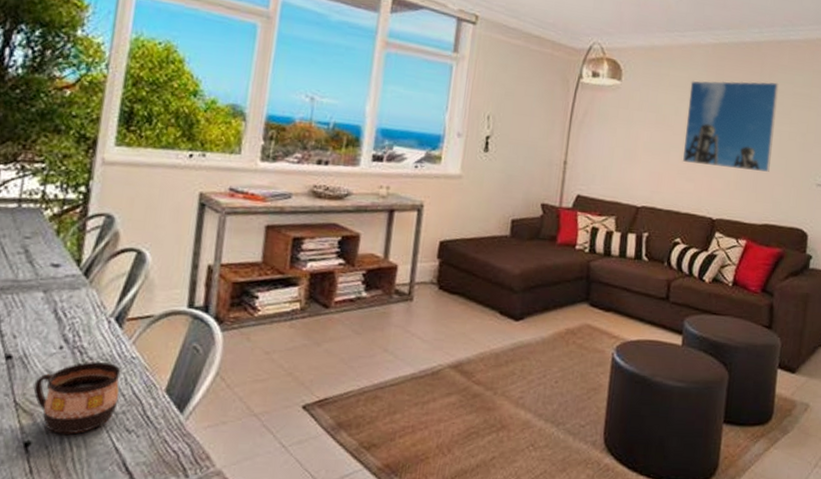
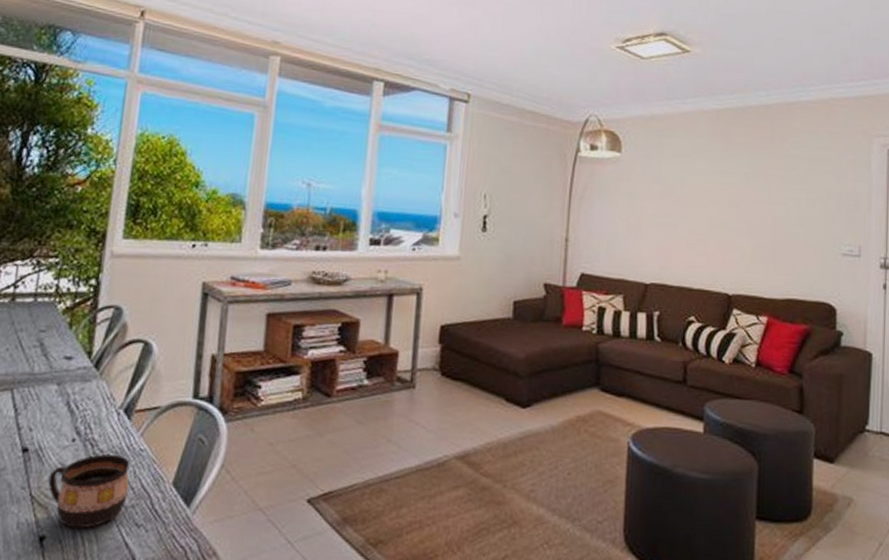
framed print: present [682,80,779,172] -> none [691,146,792,242]

